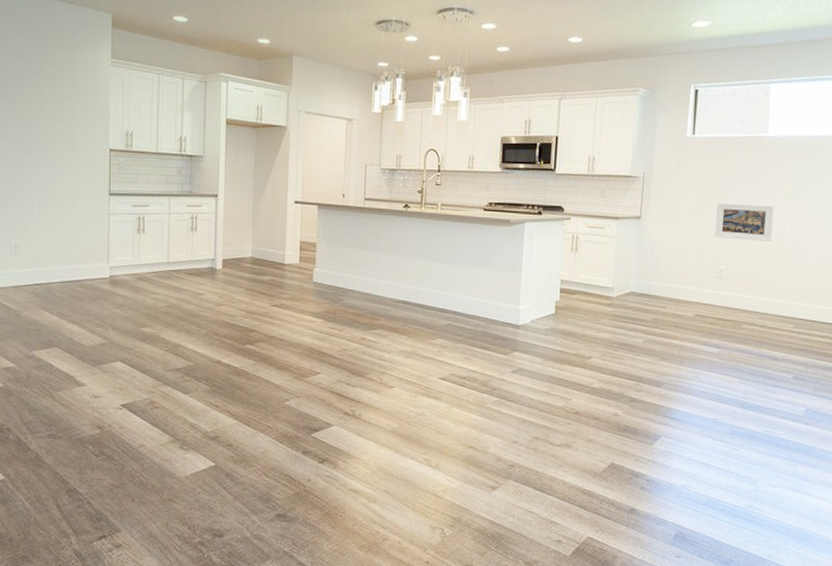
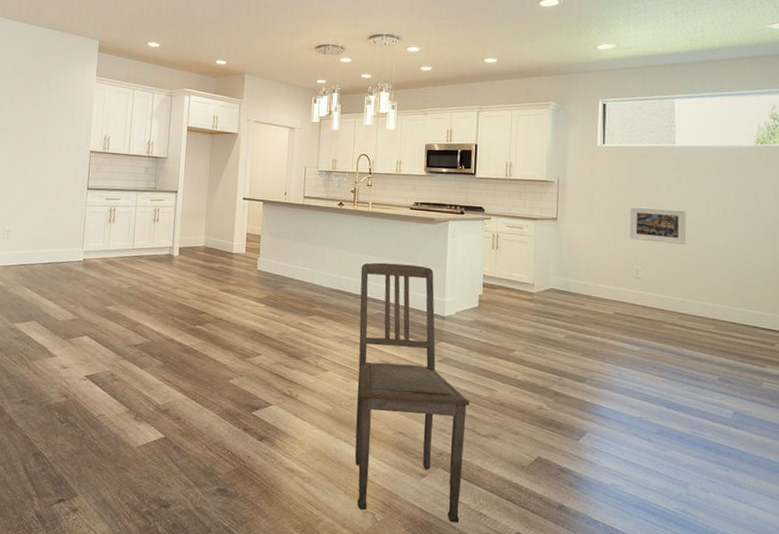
dining chair: none [422,269,544,532] -> present [355,262,470,523]

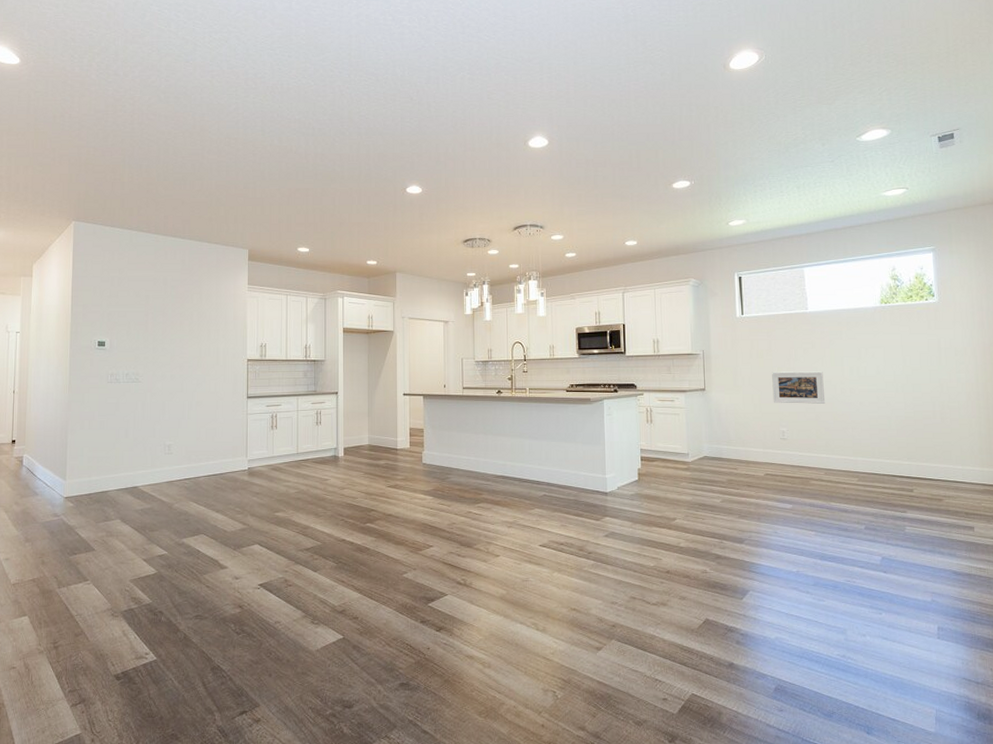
dining chair: present [355,262,470,523] -> none [523,445,638,692]

